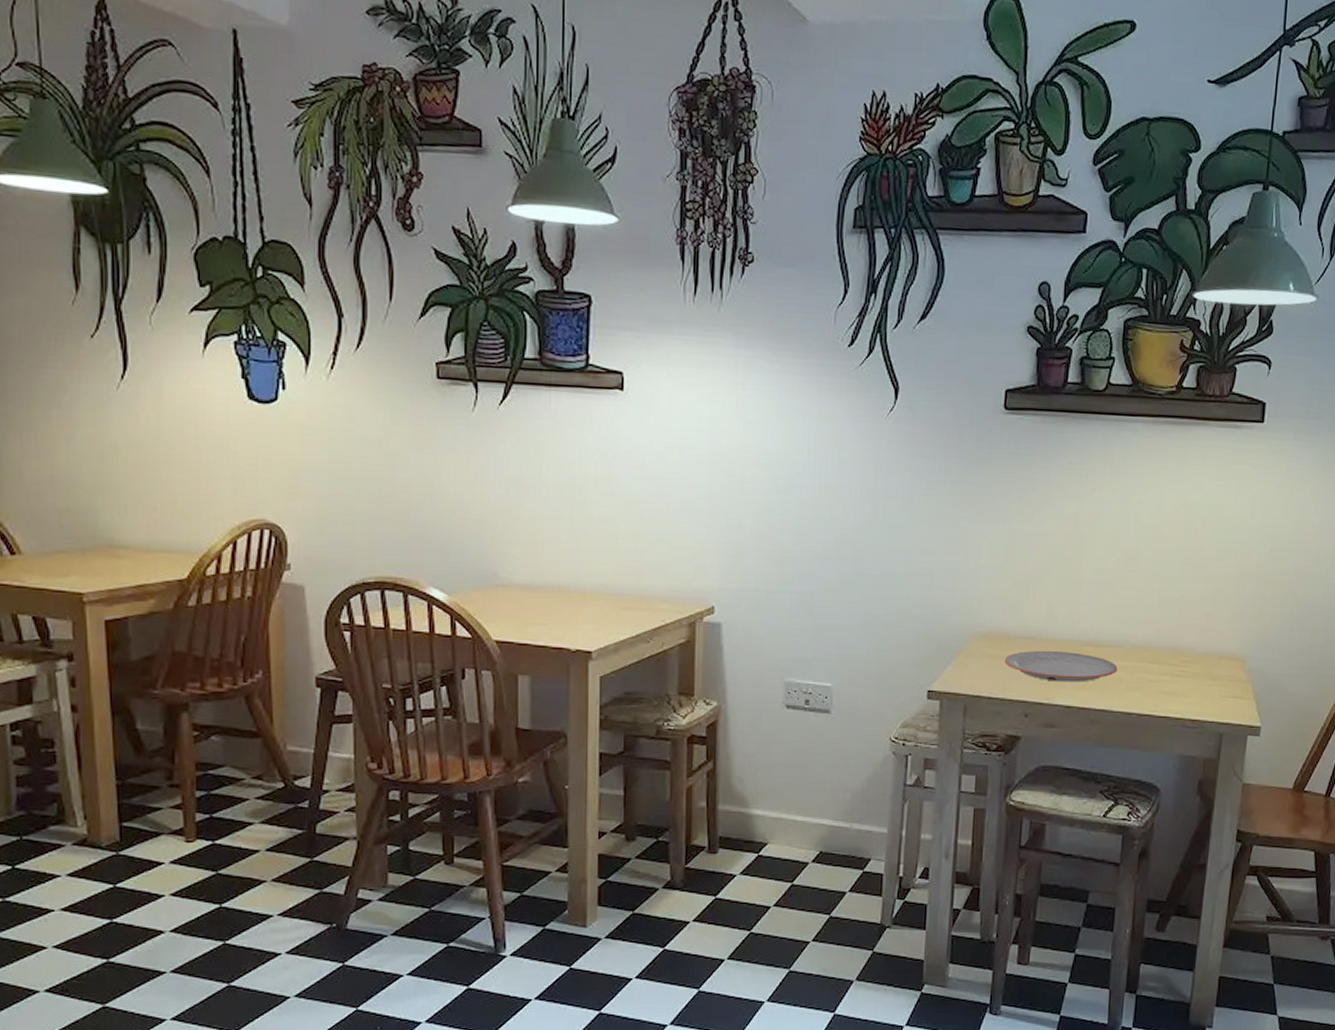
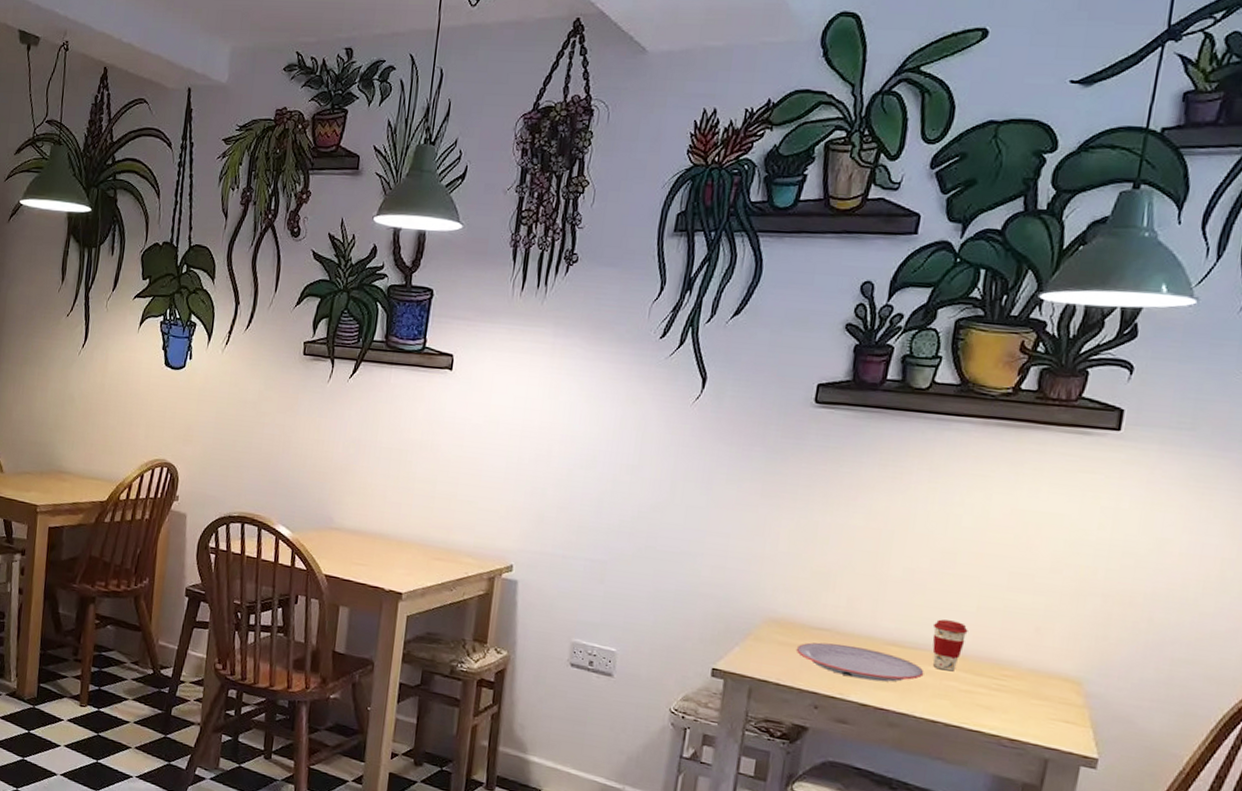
coffee cup: none [1122,615,1152,664] -> present [932,619,968,672]

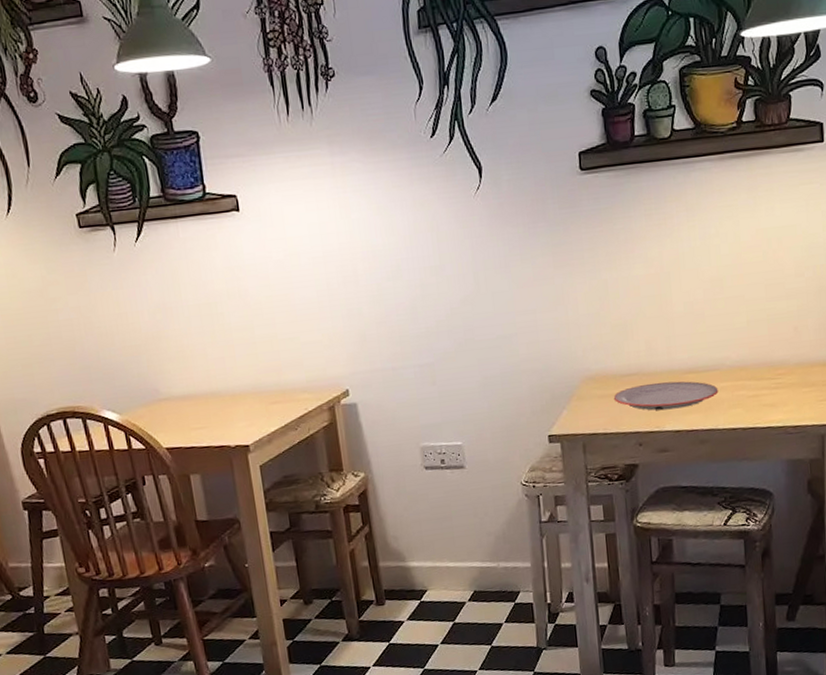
coffee cup: present [932,619,968,672] -> none [716,338,745,384]

